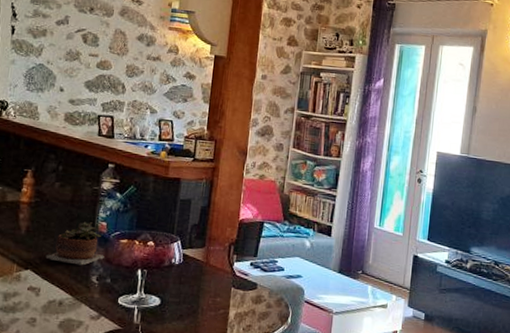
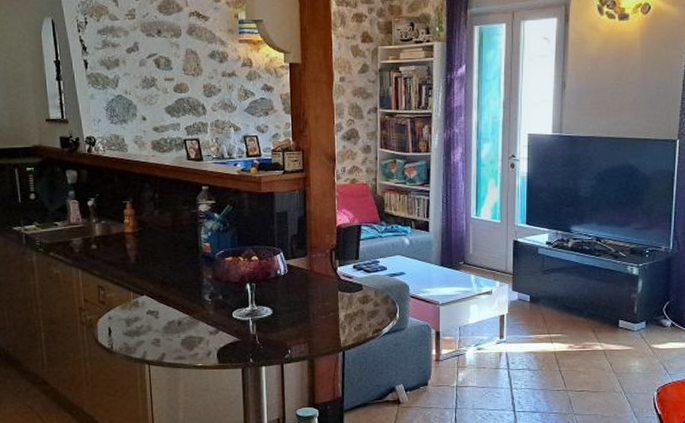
succulent plant: present [45,221,104,266] -> none [158,244,213,286]

